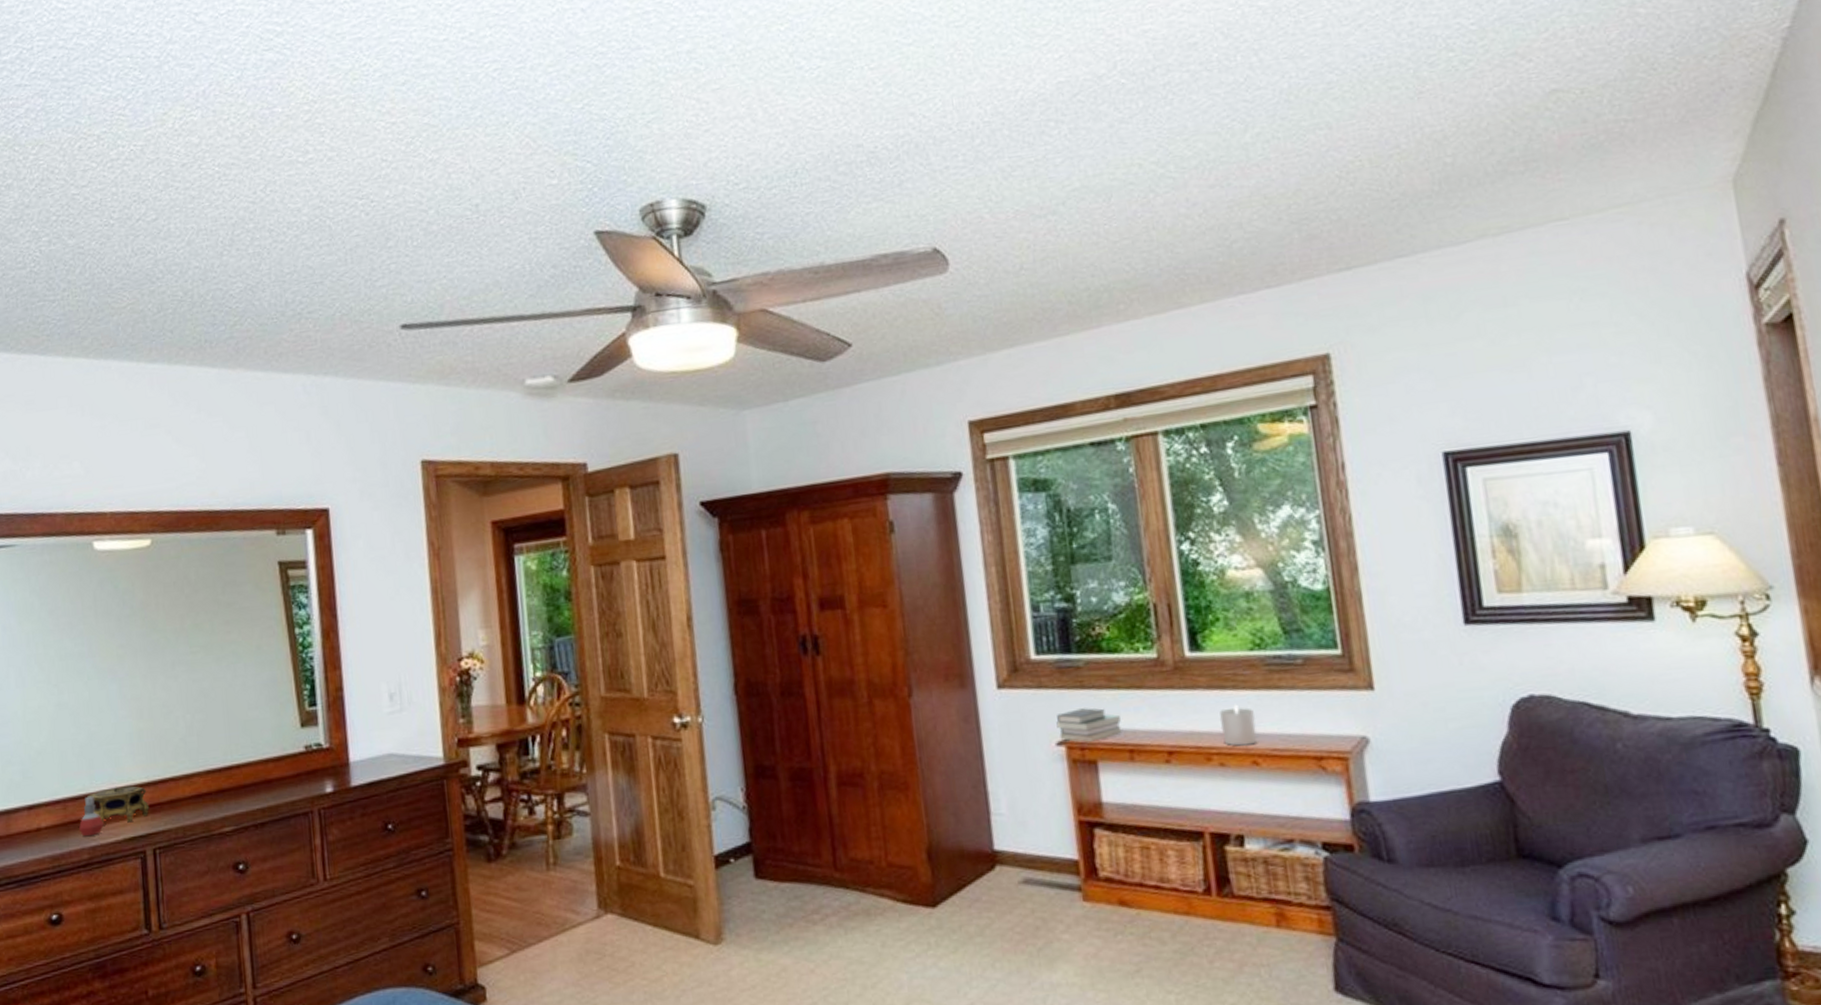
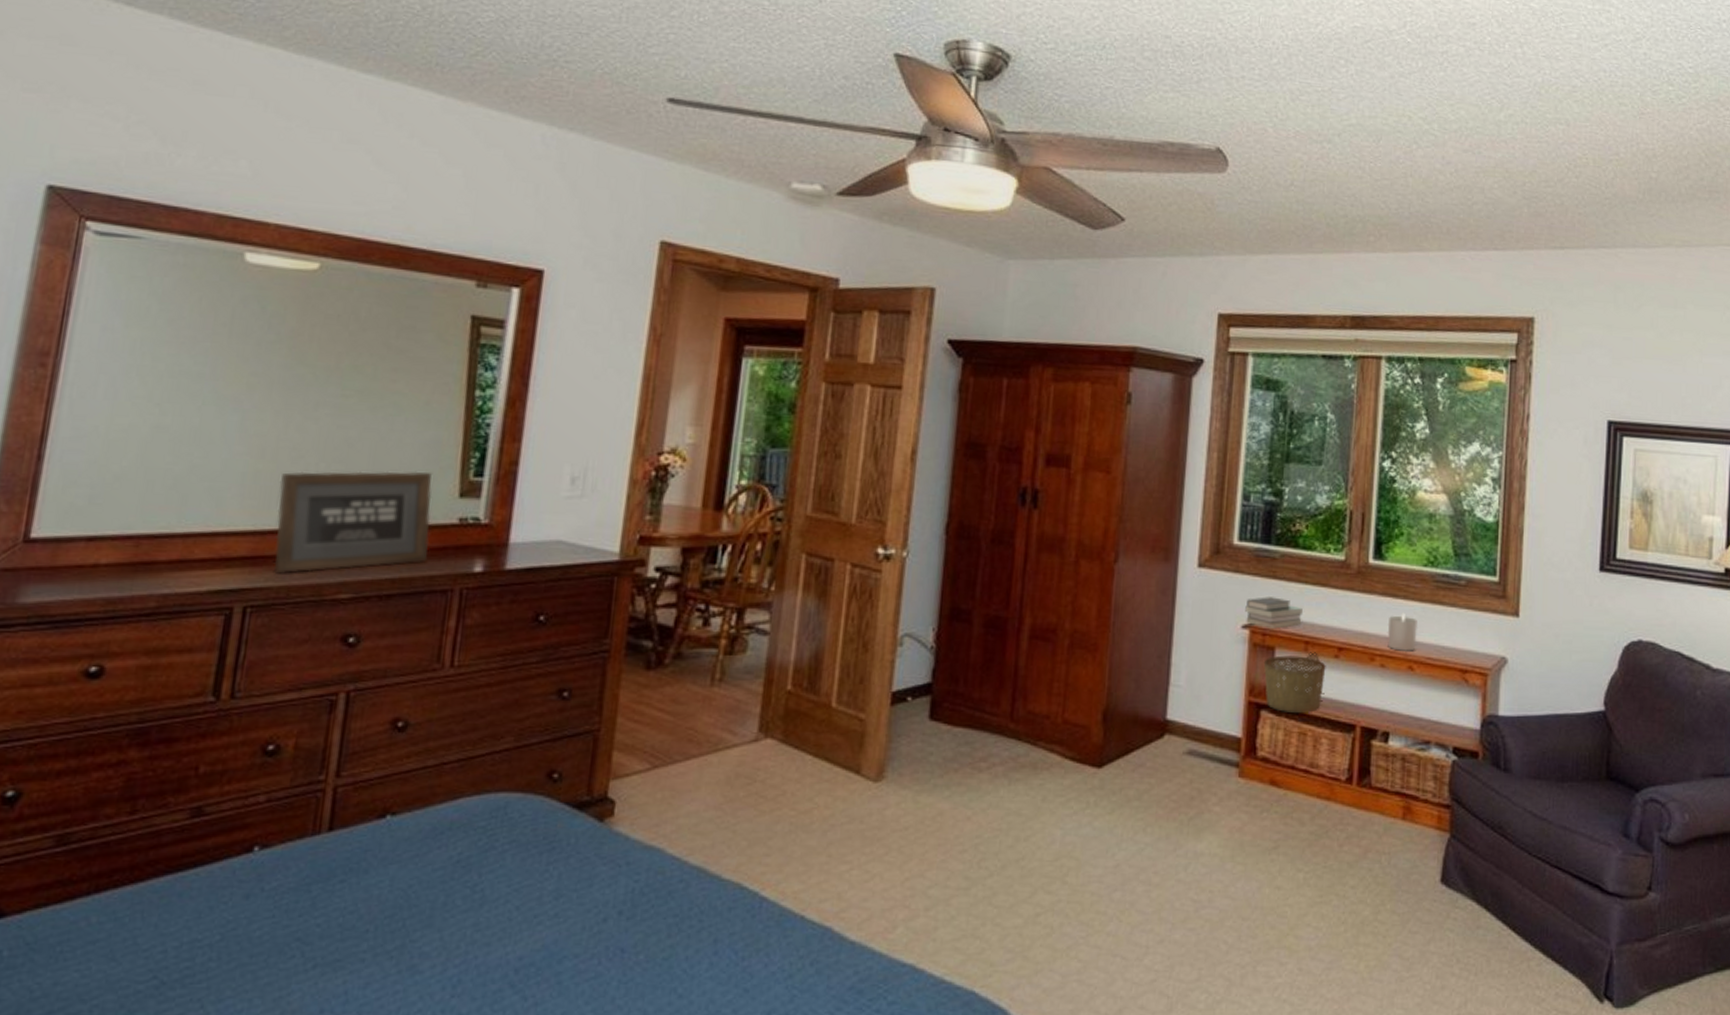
perfume bottle: present [78,797,104,837] -> none [149,537,186,582]
clock: present [85,785,150,823] -> none [162,530,250,573]
picture frame: none [158,708,287,817] -> present [273,471,433,574]
basket: none [1087,760,1160,828] -> present [1263,652,1326,713]

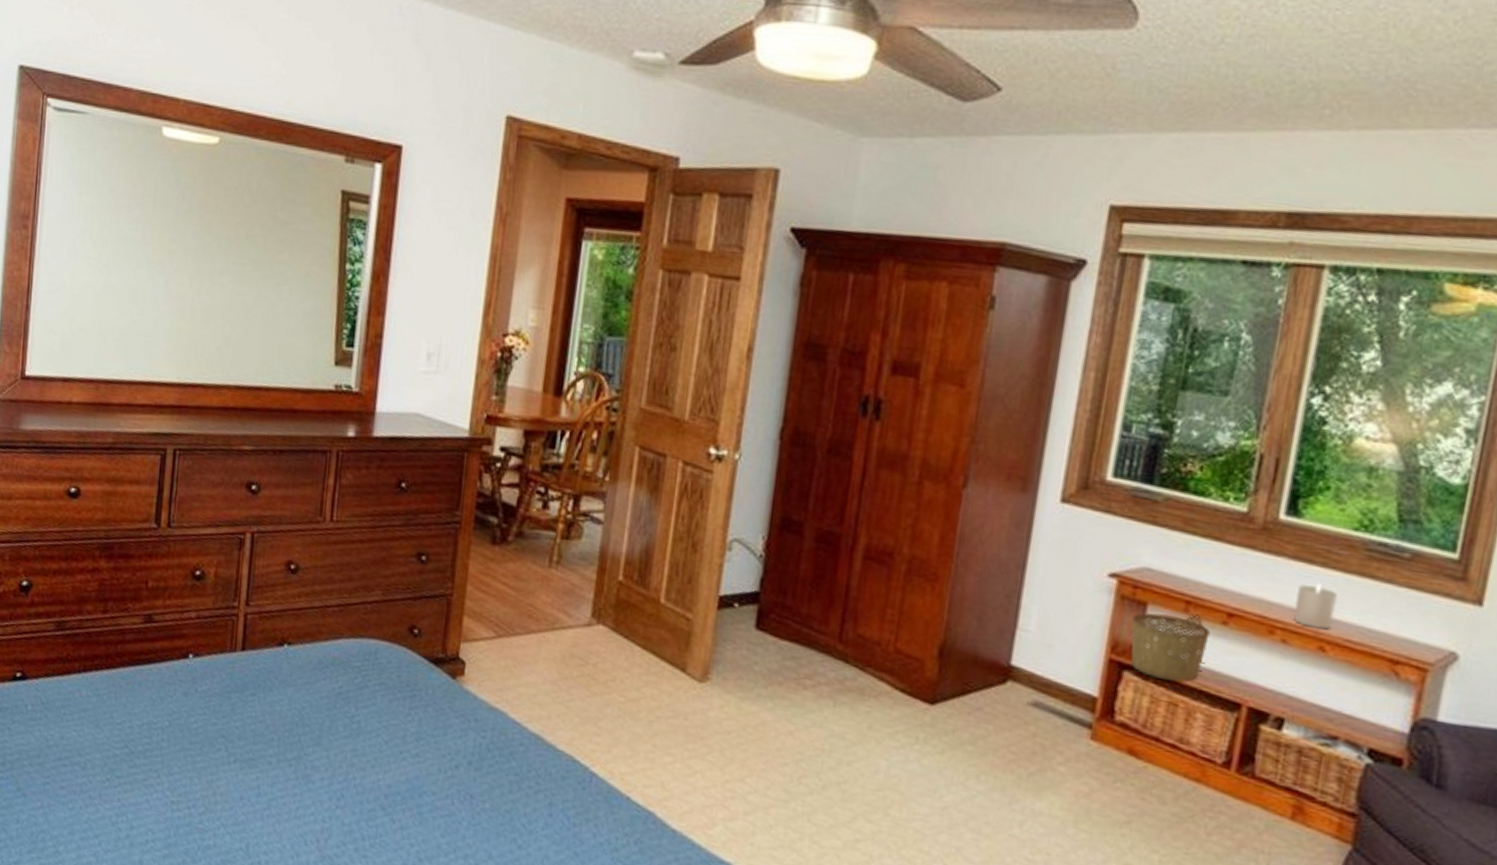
picture frame: present [273,471,433,574] -> none [194,332,313,424]
books: present [1245,597,1303,629] -> none [1114,544,1187,583]

